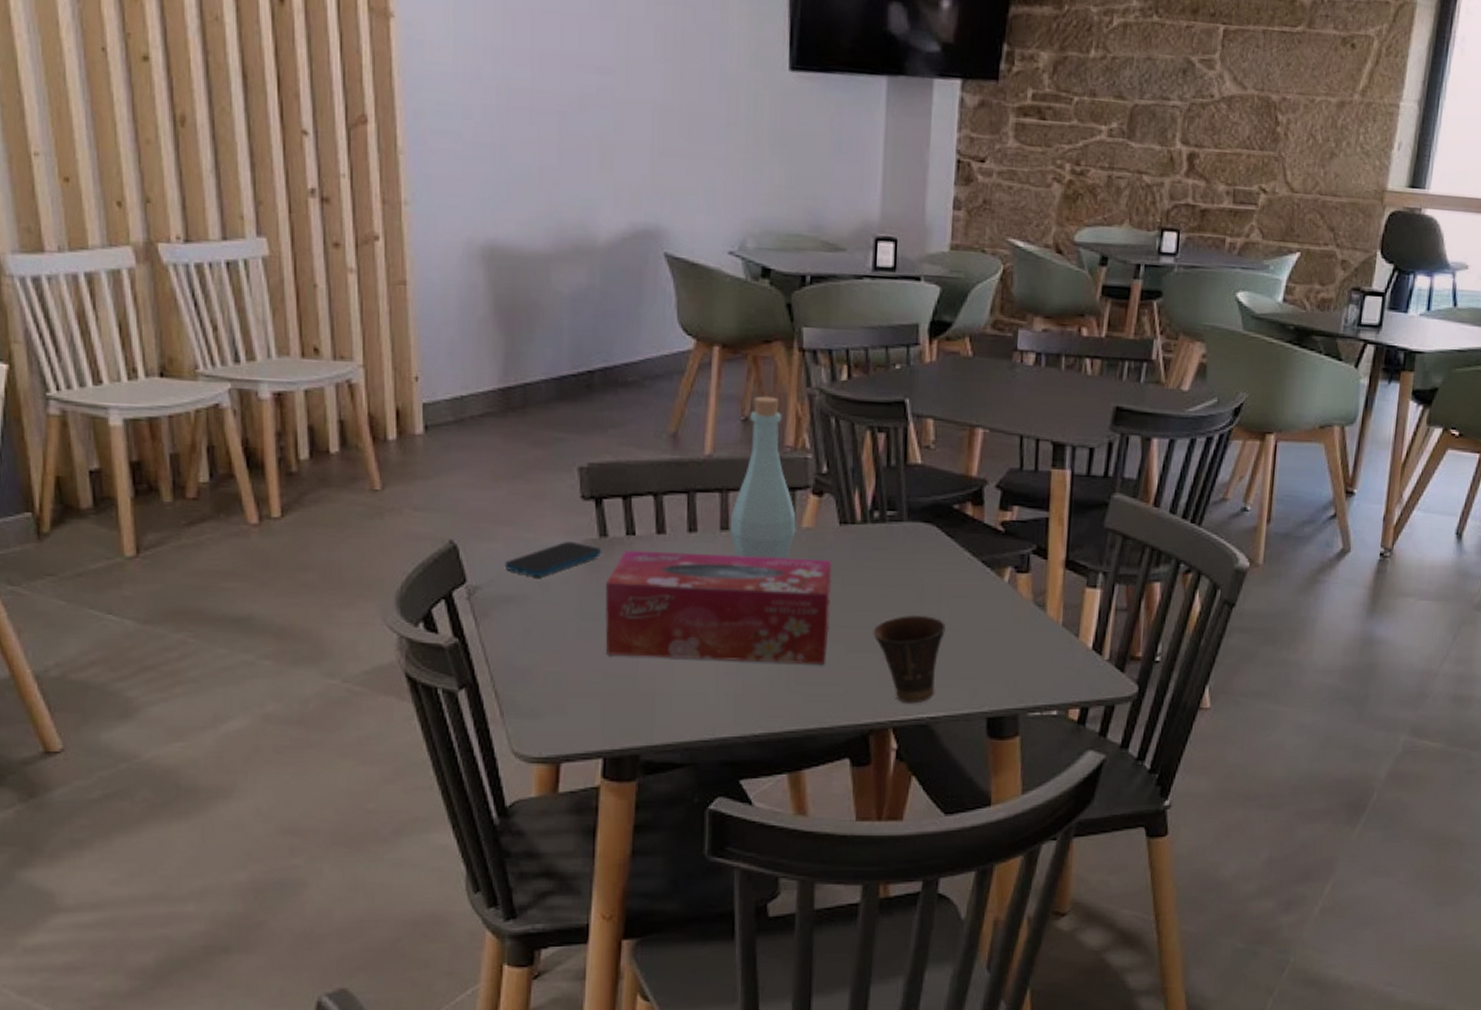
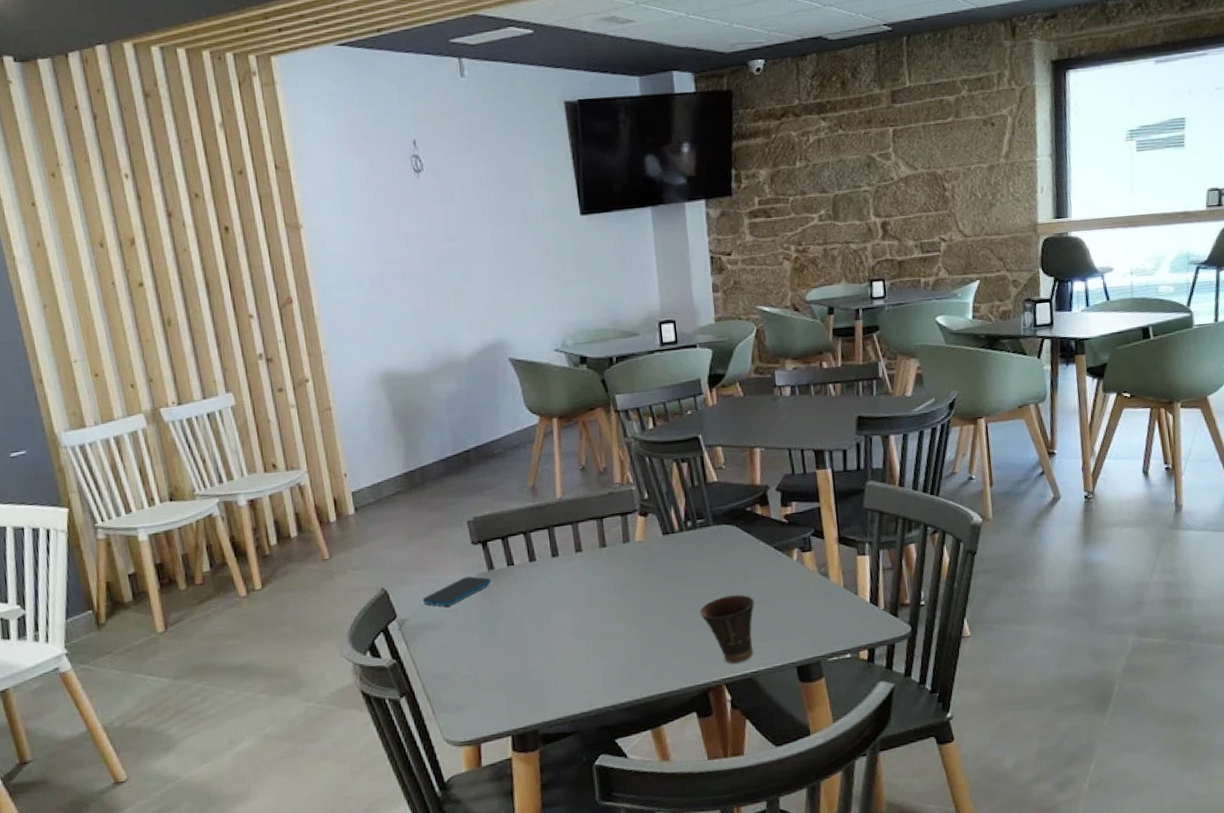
tissue box: present [605,549,832,664] -> none [496,563,668,657]
bottle: present [729,396,796,559] -> none [582,448,631,571]

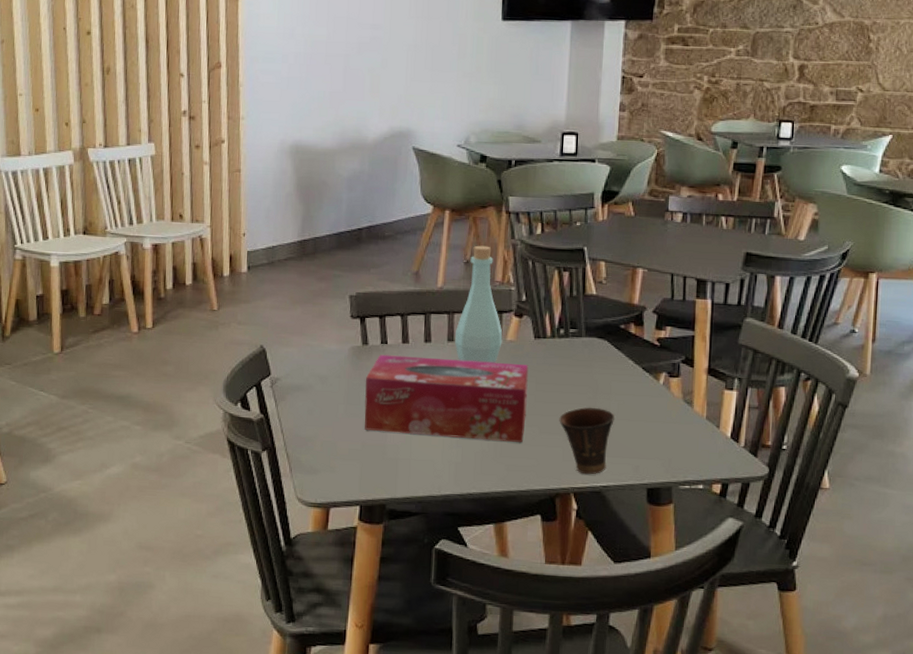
smartphone: present [422,576,491,606] -> none [296,348,363,372]
tissue box: none [496,563,668,657] -> present [364,354,529,442]
bottle: none [582,448,631,571] -> present [454,245,503,363]

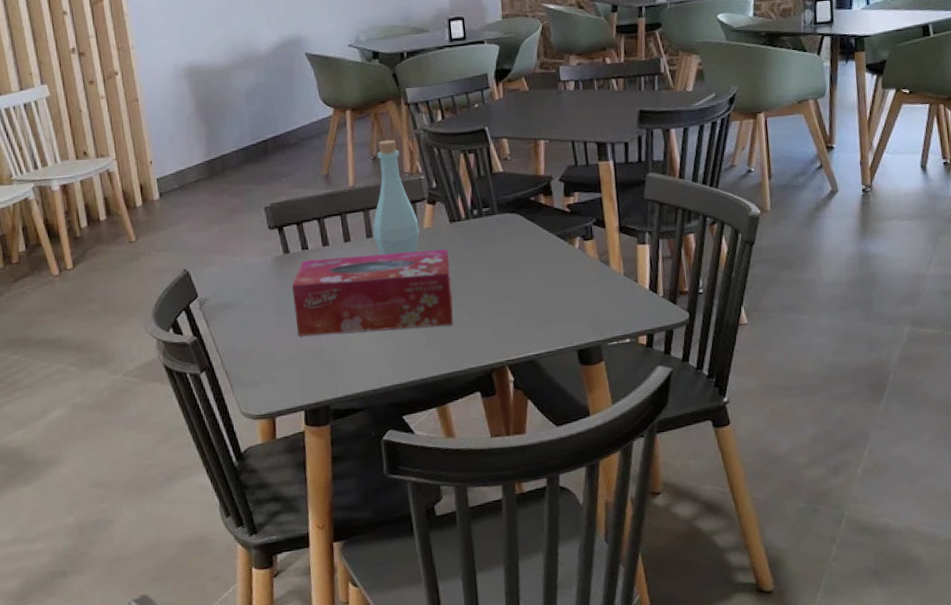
cup: present [559,407,615,475] -> none [484,280,537,346]

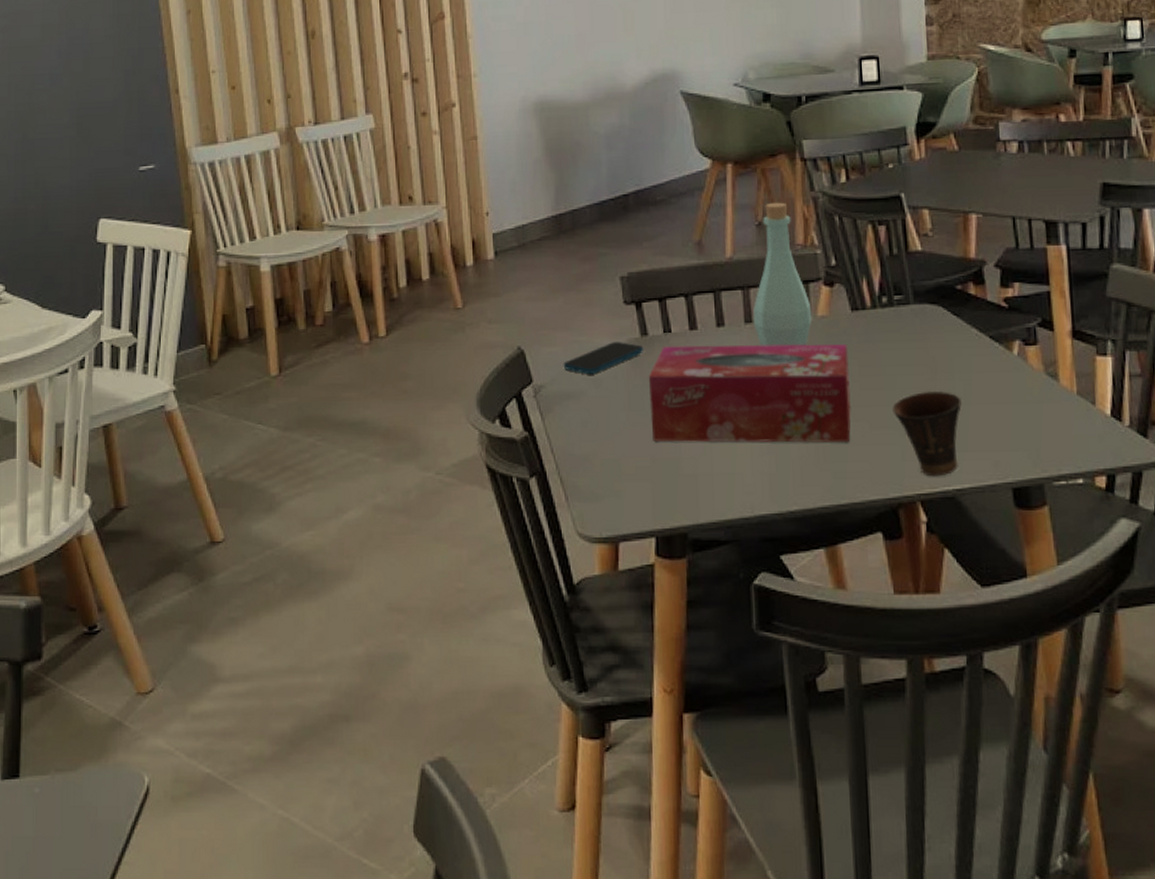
smartphone: none [222,259,286,287] -> present [563,342,643,374]
cup: none [484,280,537,346] -> present [892,390,962,477]

